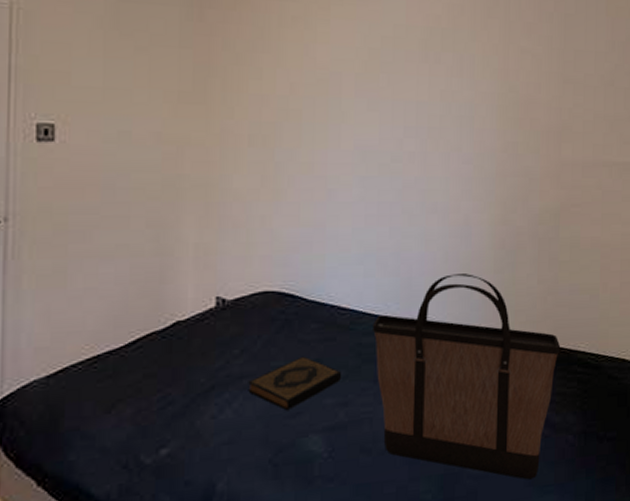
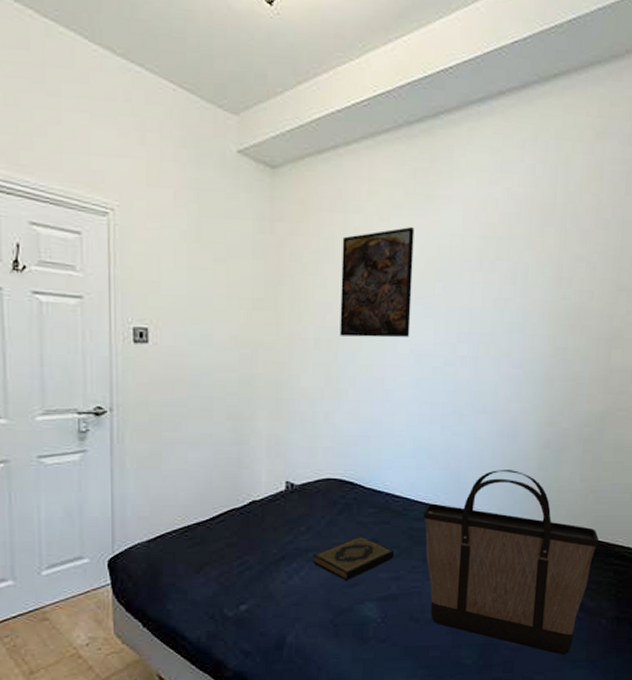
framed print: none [277,16,356,133] -> present [340,227,415,338]

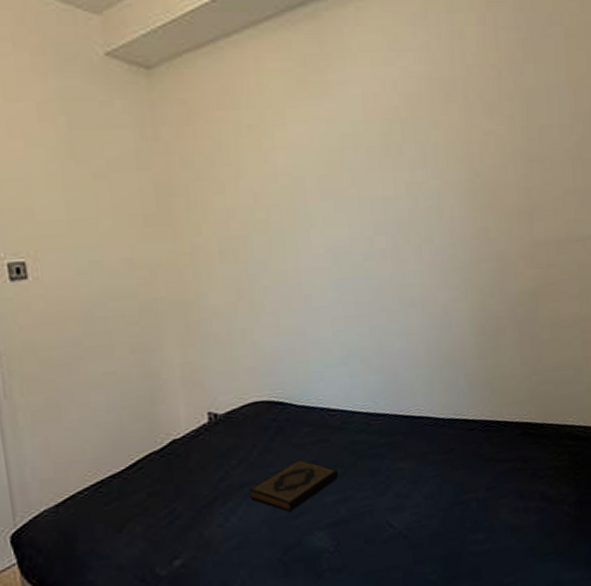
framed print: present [340,227,415,338] -> none [235,118,323,244]
shopping bag: present [423,470,599,655] -> none [363,362,550,552]

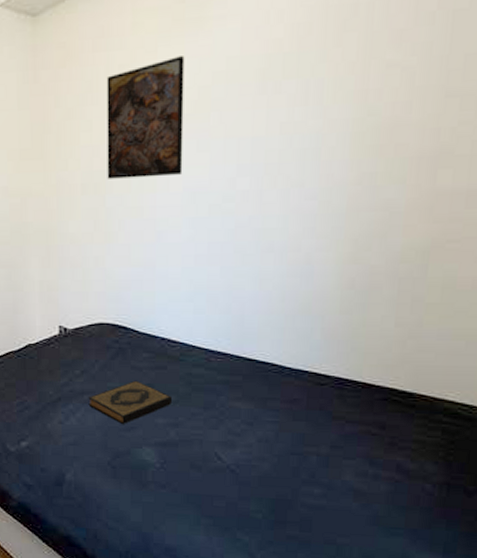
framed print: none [235,118,323,244] -> present [106,56,185,179]

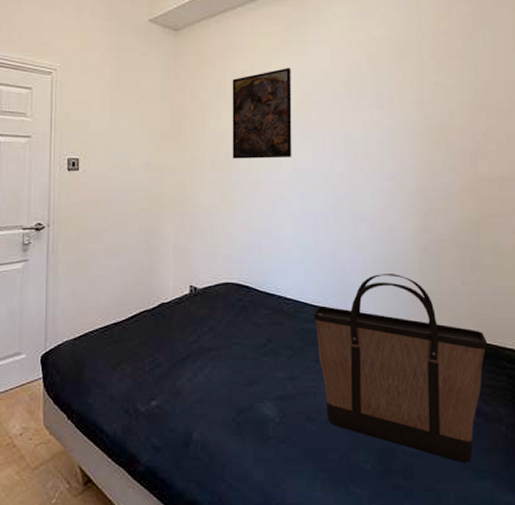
hardback book: present [88,380,173,424] -> none [215,336,289,379]
shopping bag: none [203,313,422,519] -> present [314,274,488,463]

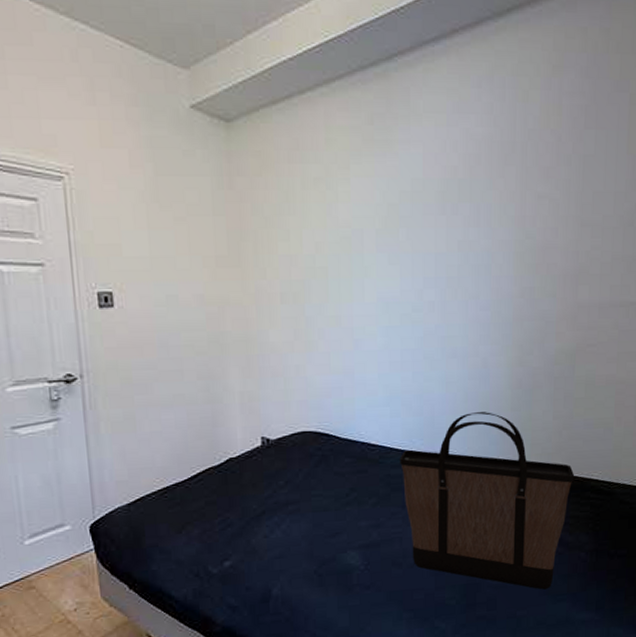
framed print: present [232,68,292,159] -> none [302,174,376,288]

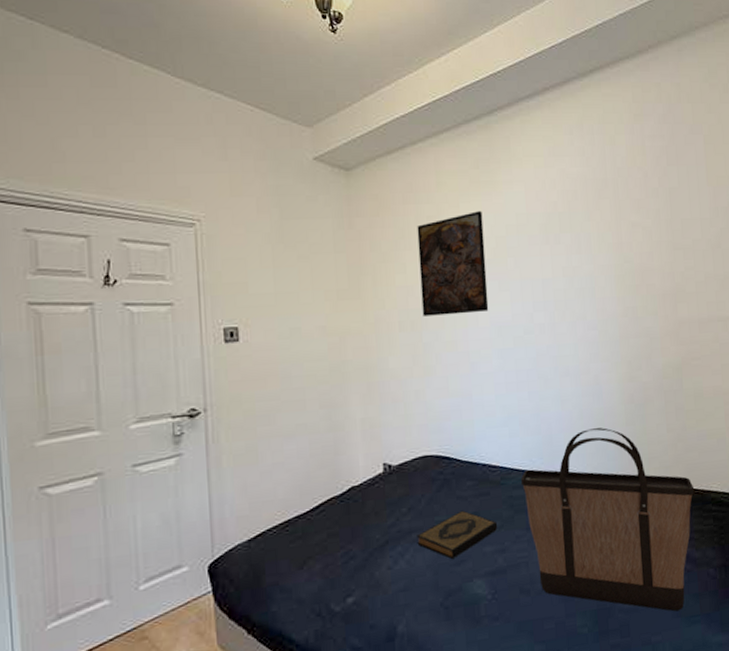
hardback book: none [293,486,374,531] -> present [416,510,498,559]
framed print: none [302,174,376,288] -> present [417,211,489,316]

